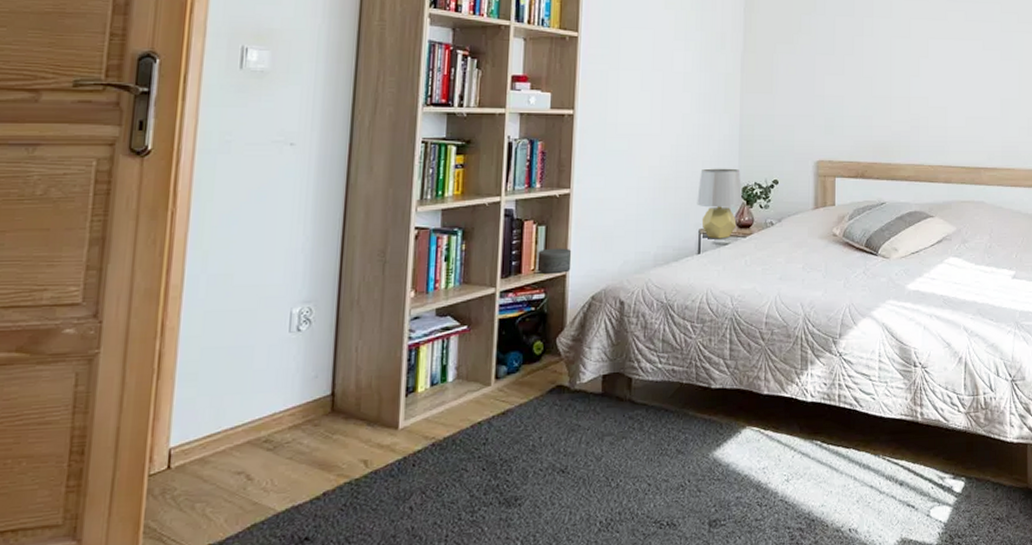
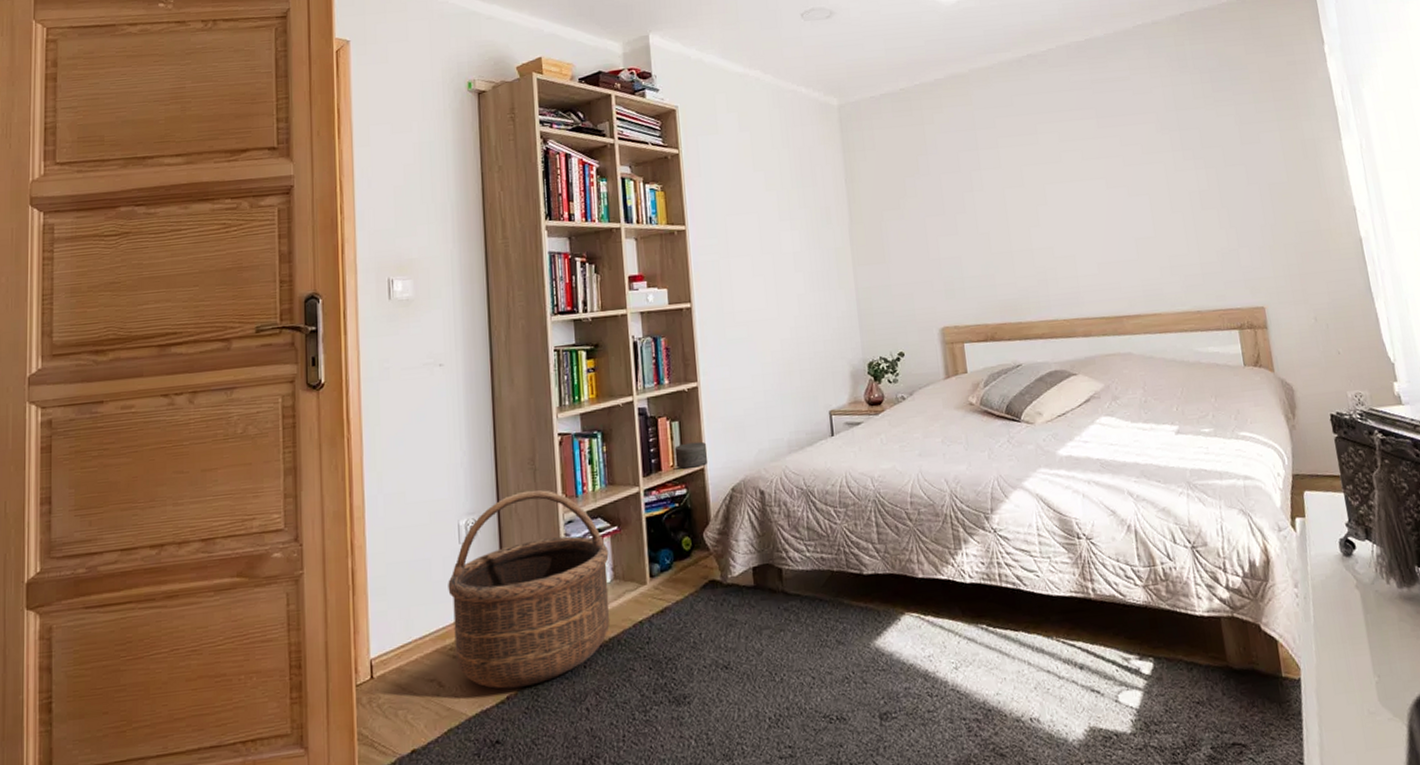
basket: none [269,282,455,485] -> present [448,490,610,689]
table lamp: present [697,168,743,239] -> none [822,344,870,420]

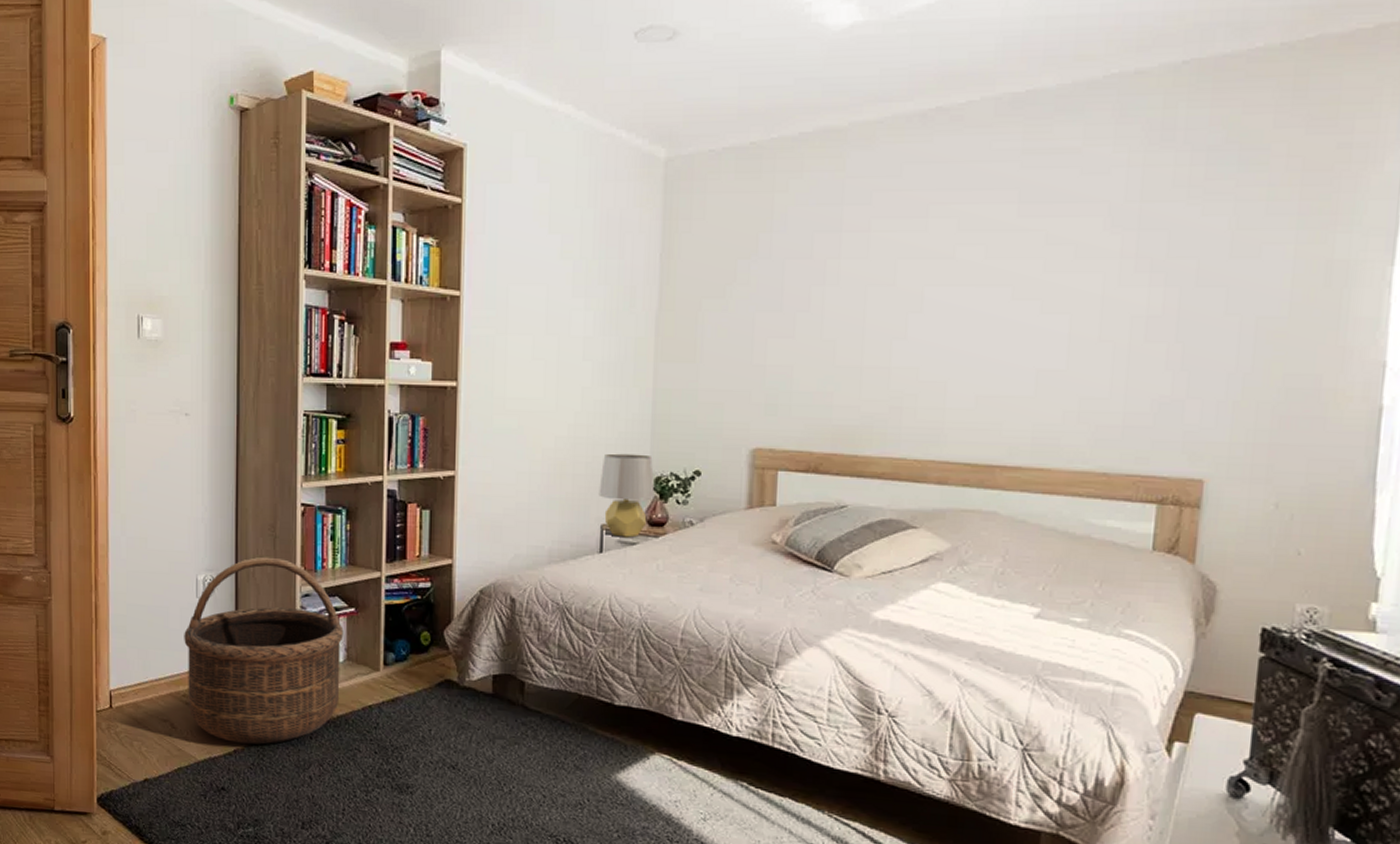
decorative box: present [674,441,708,469] -> none [422,534,458,562]
table lamp: none [822,344,870,420] -> present [598,453,655,538]

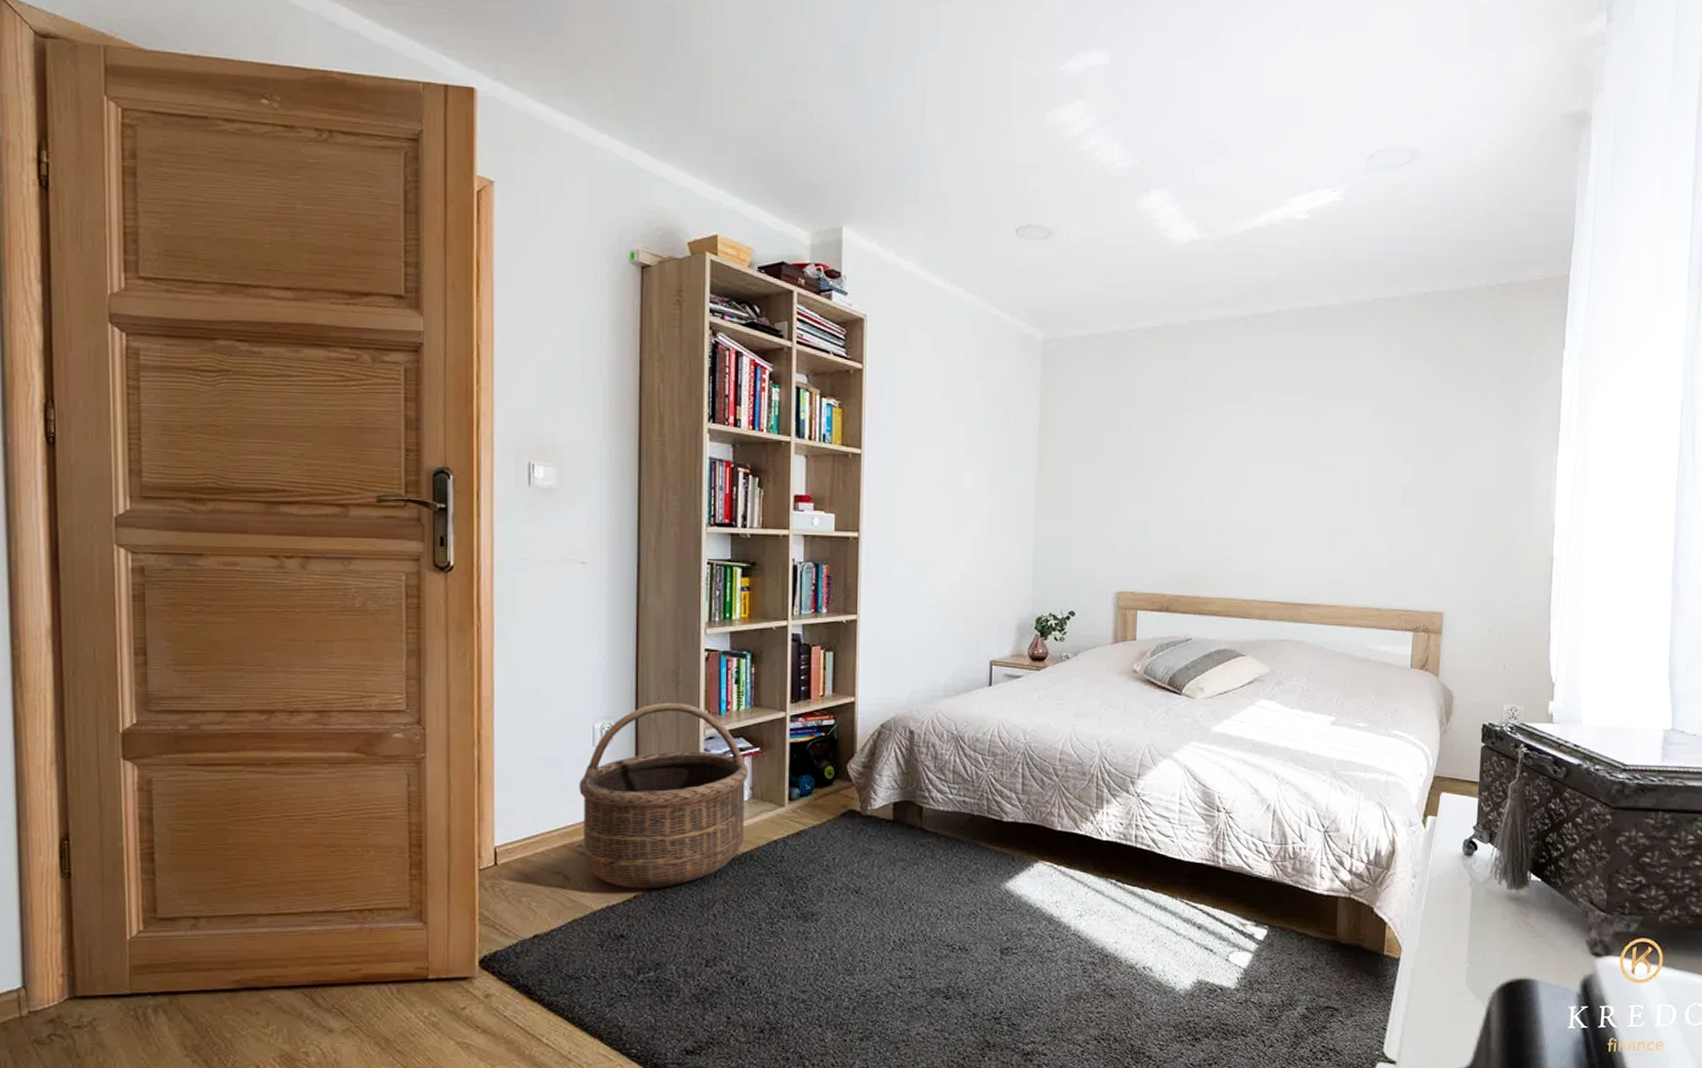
table lamp: present [598,453,655,538] -> none [988,597,1036,672]

